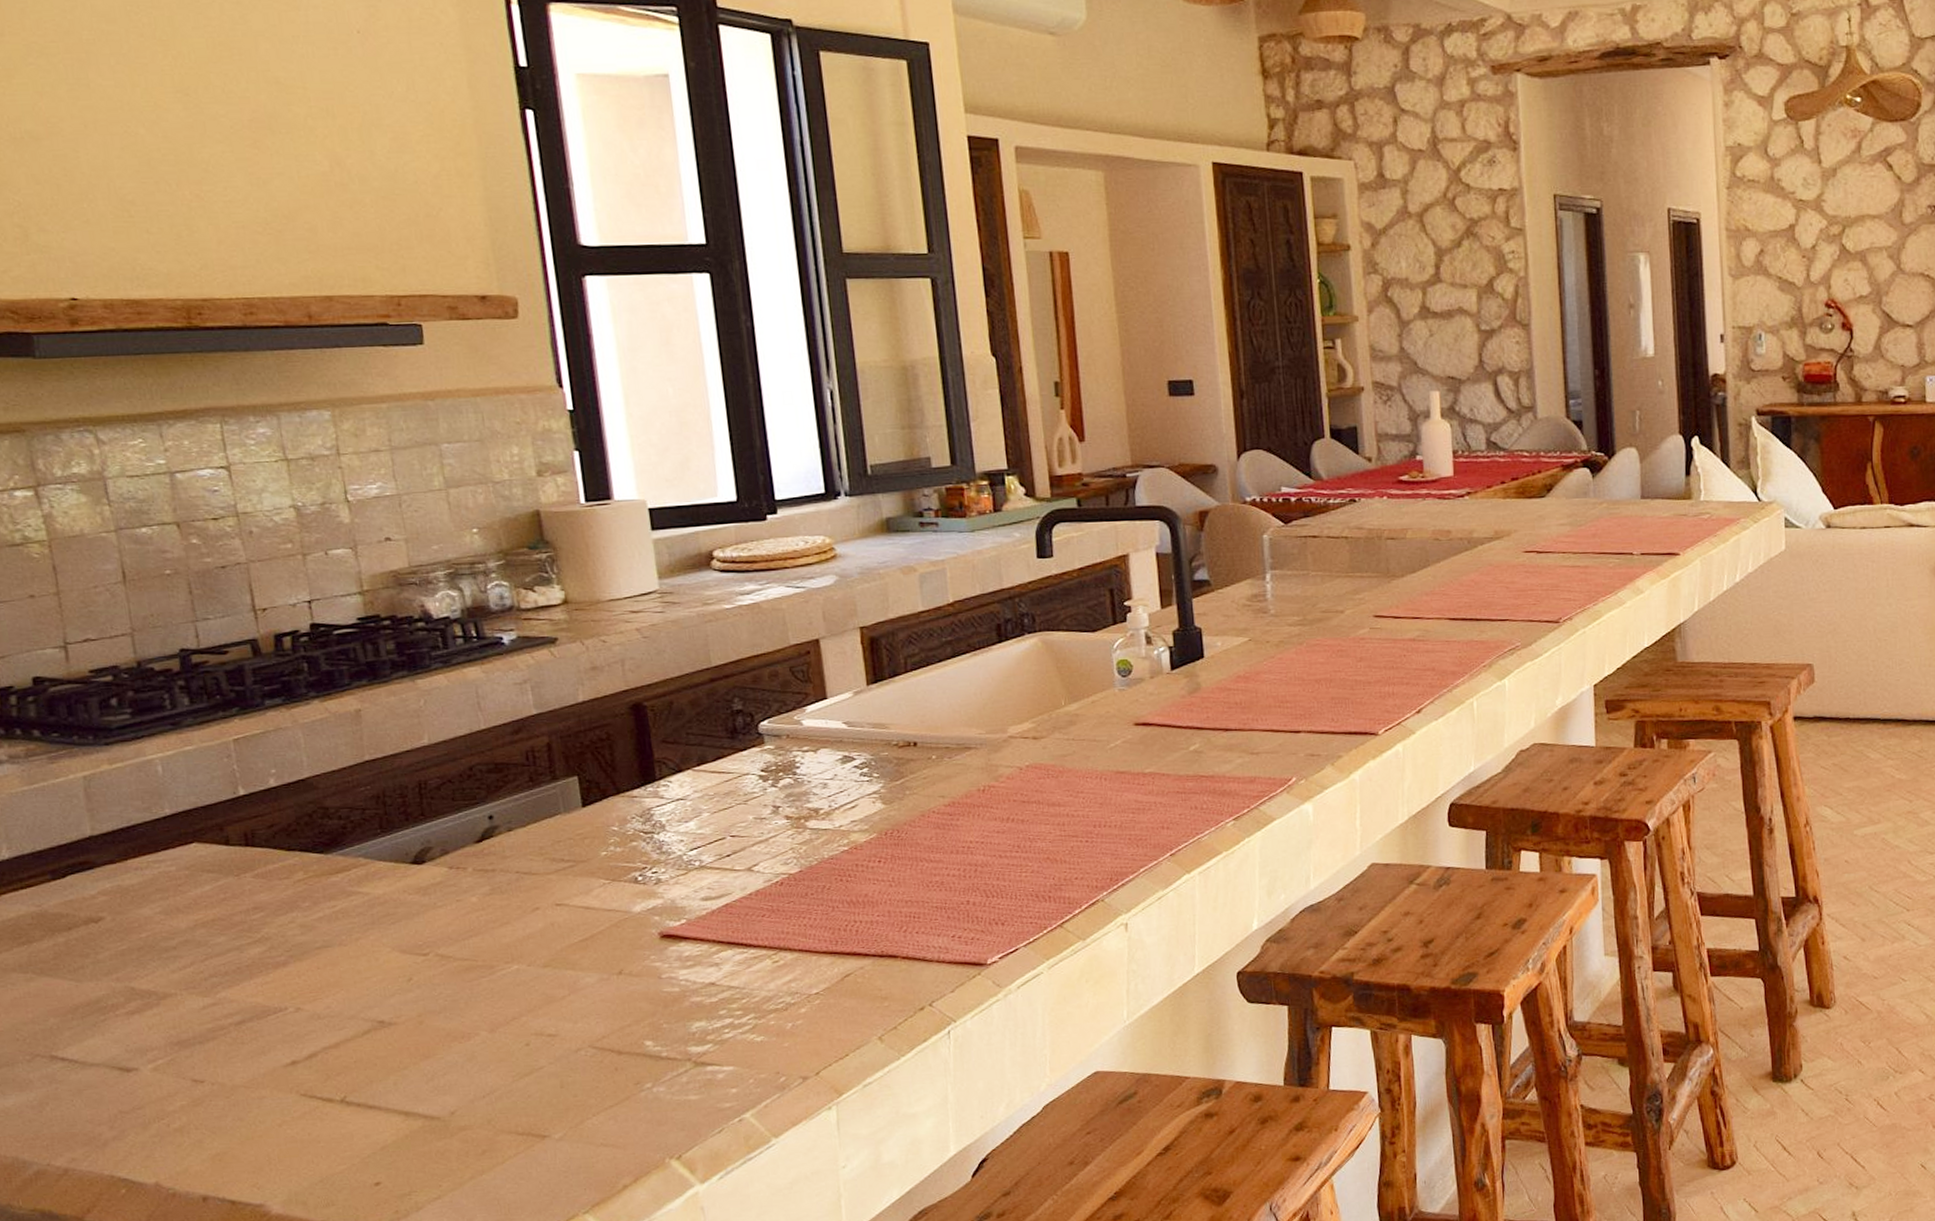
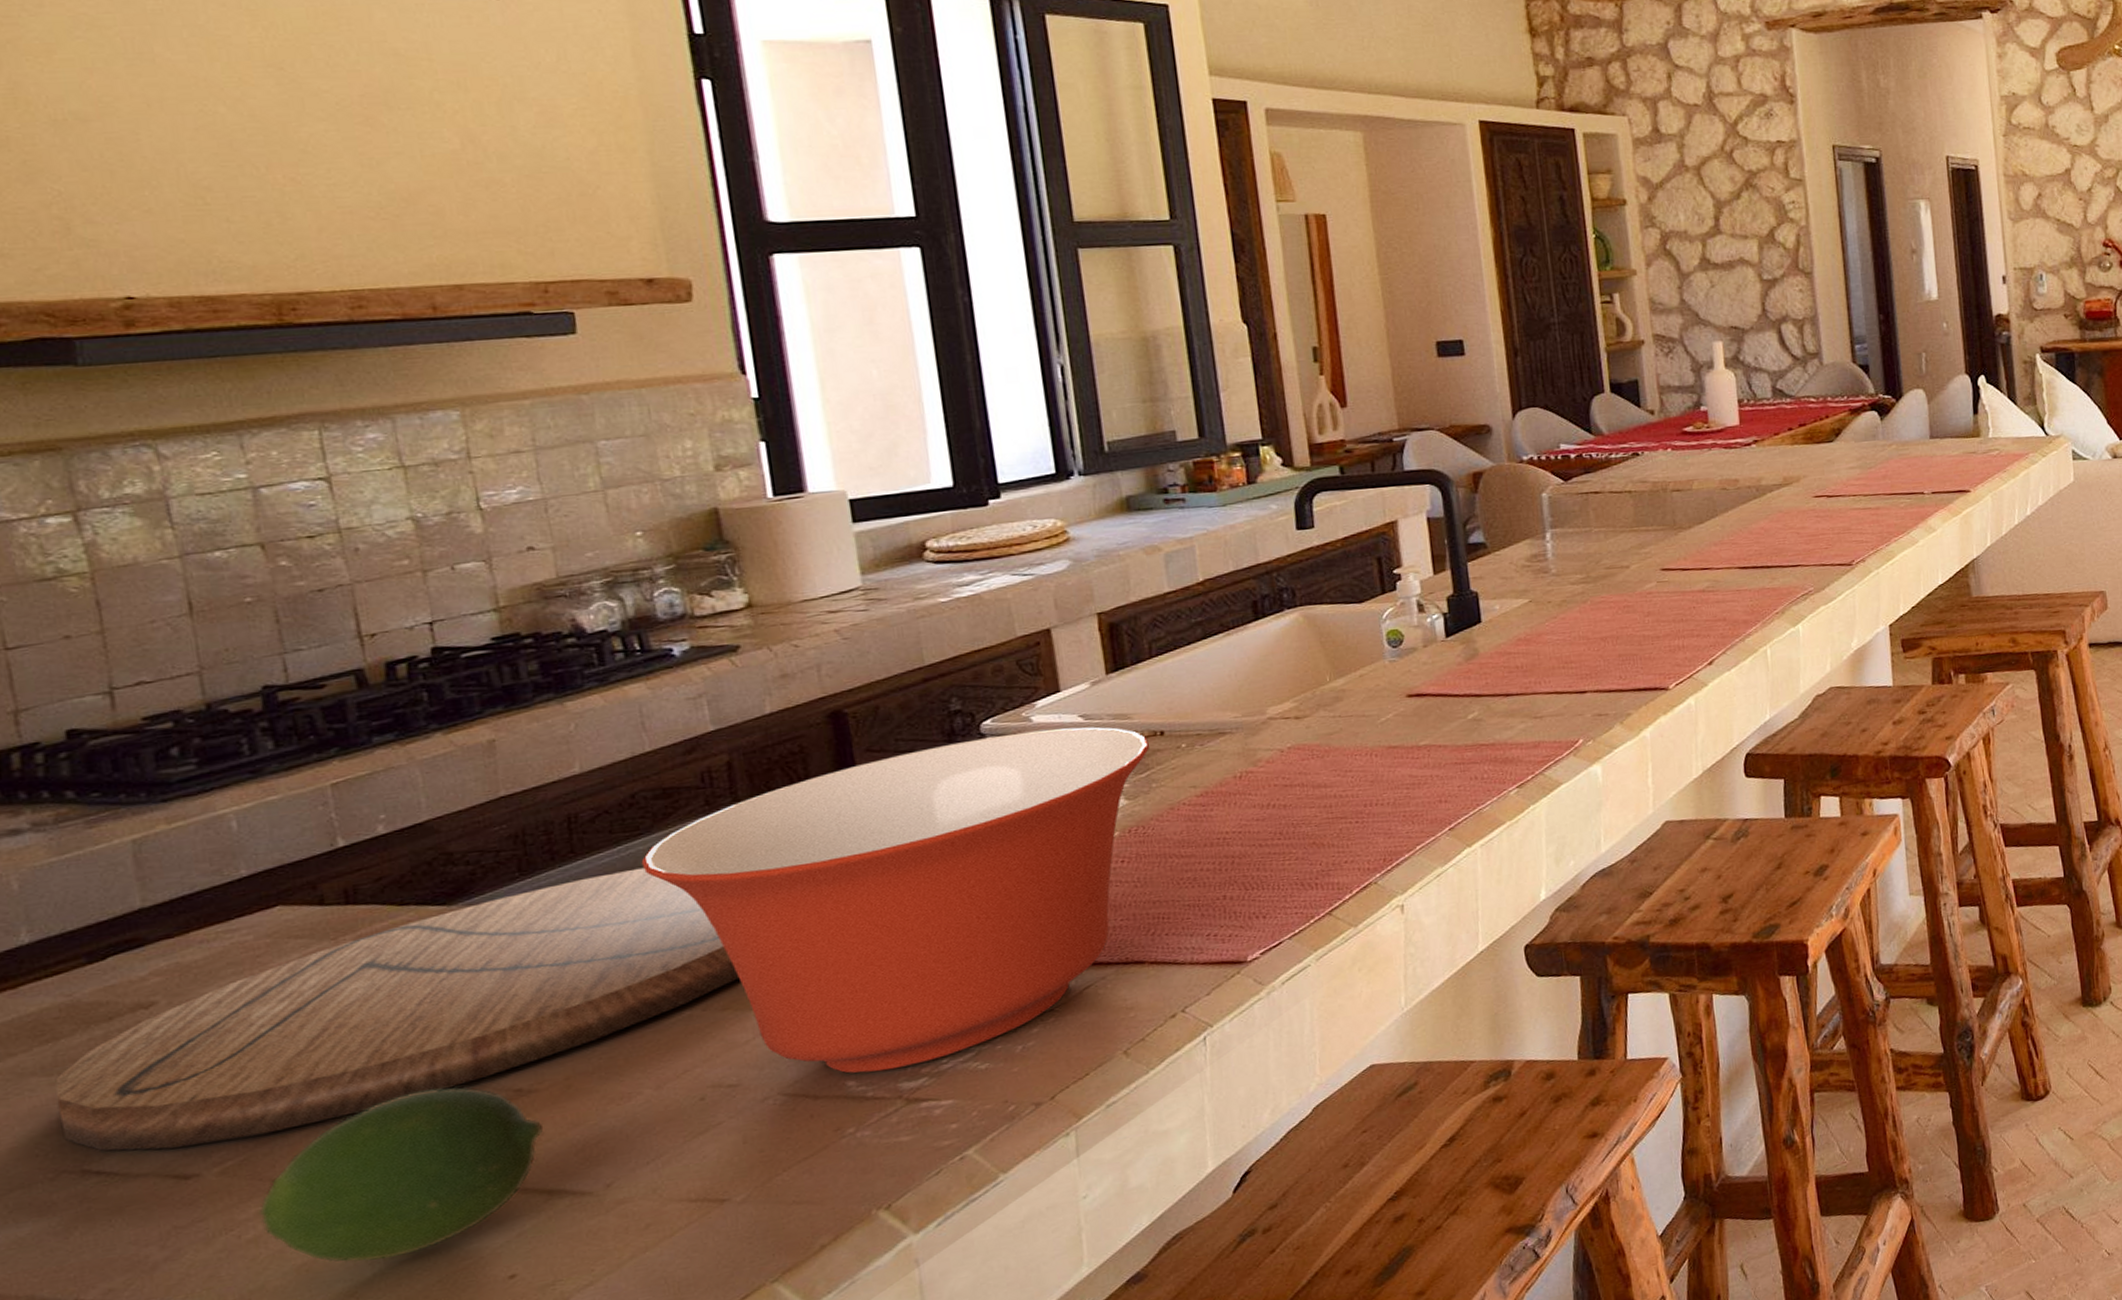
cutting board: none [30,833,558,1044] -> present [55,867,740,1151]
fruit: none [182,1014,402,1158] -> present [258,1086,544,1263]
mixing bowl: none [477,733,905,1035] -> present [641,726,1150,1074]

